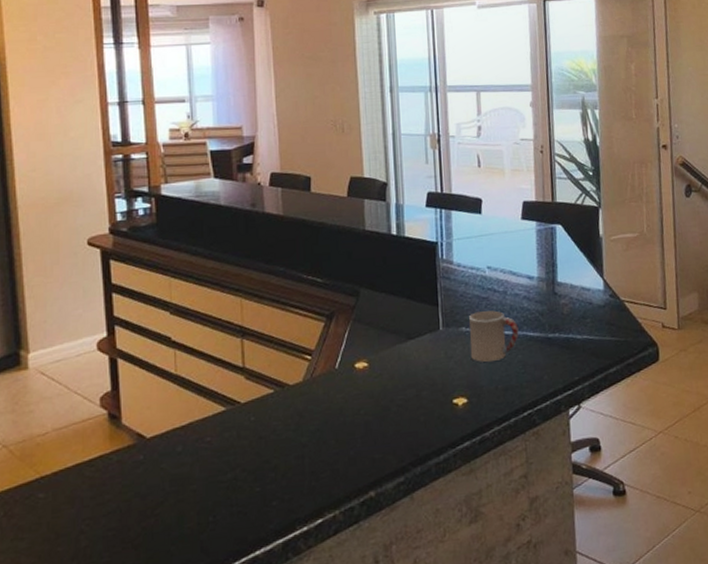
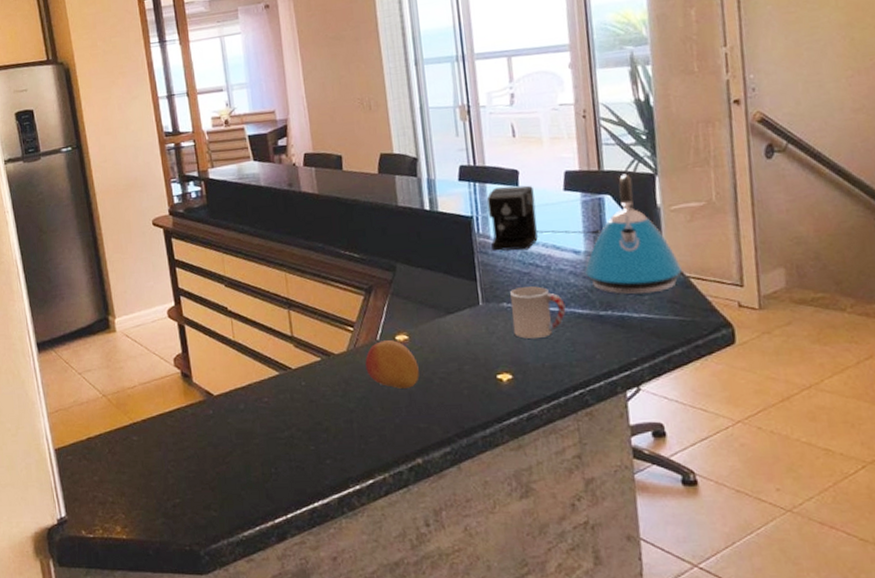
fruit: none [322,367,377,419] -> present [365,339,419,389]
coffee maker: none [451,213,552,276] -> present [486,185,600,251]
kettle: none [537,205,618,318] -> present [585,173,682,295]

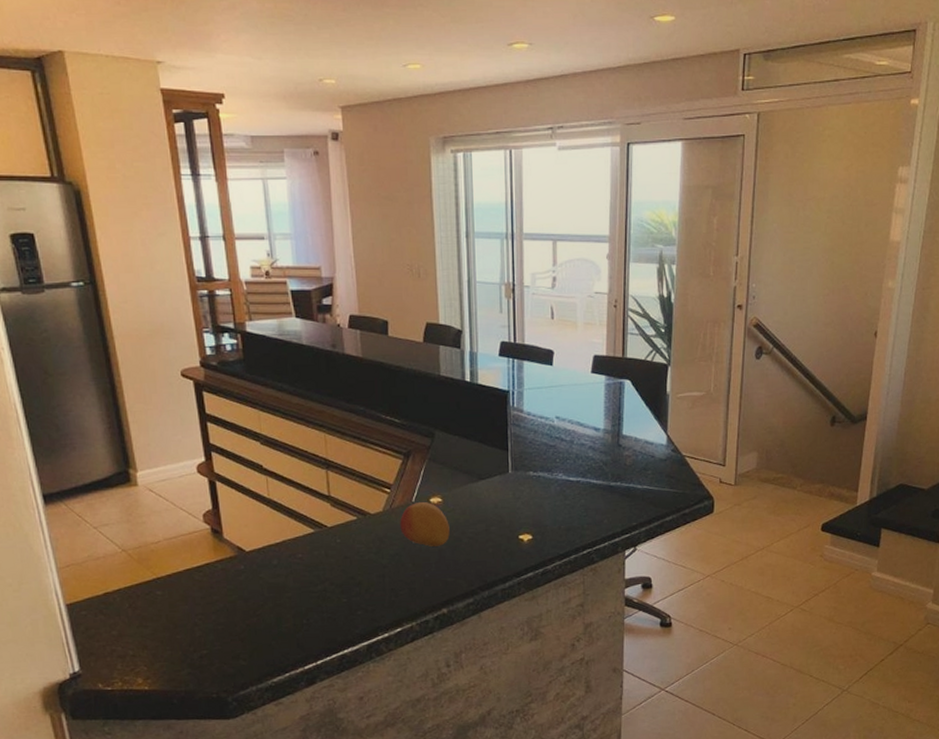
coffee maker: present [486,185,600,251] -> none [523,365,618,425]
cup: present [510,286,566,339] -> none [536,458,583,505]
kettle: present [585,173,682,295] -> none [602,362,680,469]

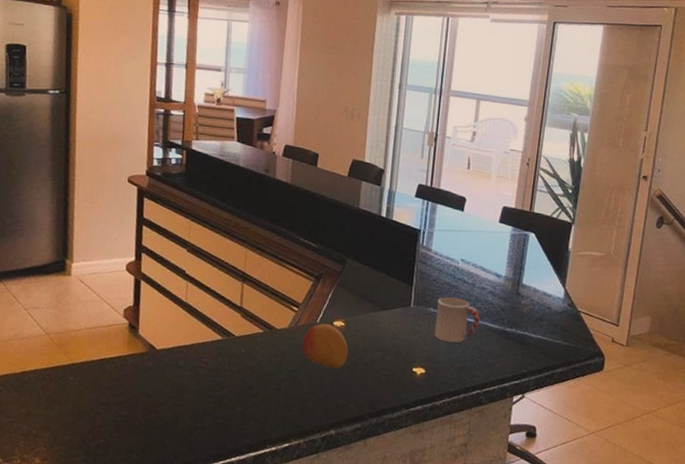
cup: none [536,458,583,505] -> present [434,297,481,343]

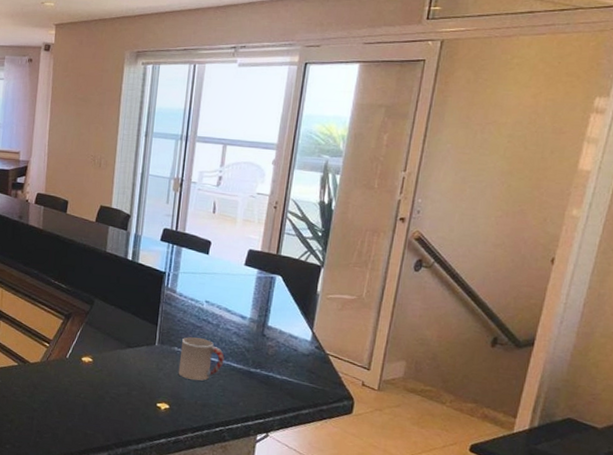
fruit: present [302,323,348,369] -> none [53,358,96,401]

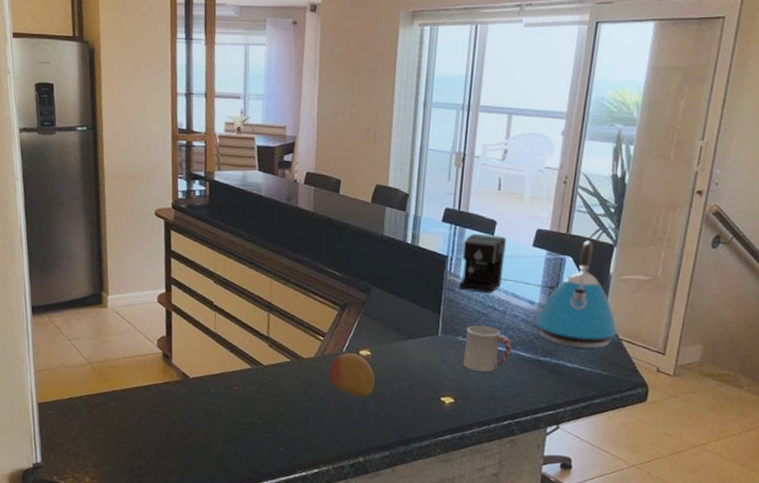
fruit: none [53,358,96,401] -> present [328,352,375,397]
coffee maker: none [175,252,266,308] -> present [459,233,556,294]
kettle: none [246,261,324,362] -> present [535,240,617,349]

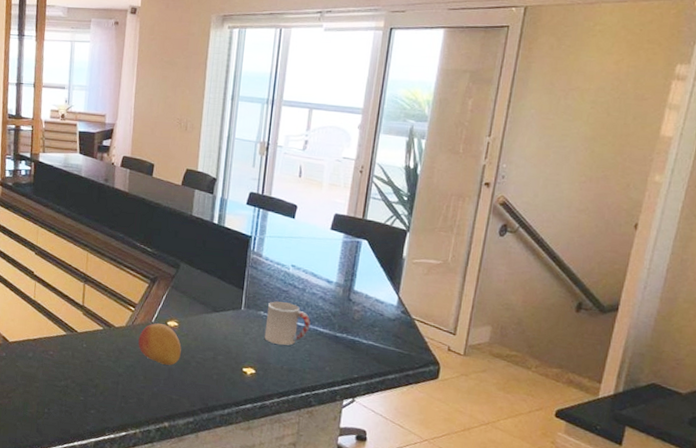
coffee maker: present [459,233,556,294] -> none [261,216,352,272]
kettle: present [535,240,617,349] -> none [332,225,410,327]

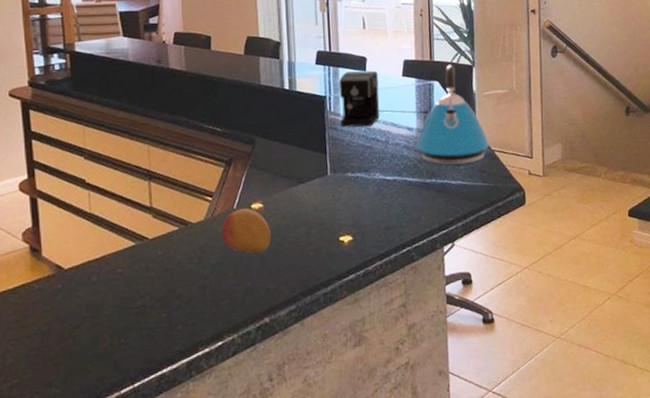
coffee maker: none [261,216,352,272] -> present [338,70,429,127]
cup: present [264,301,311,346] -> none [354,158,399,205]
kettle: none [332,225,410,327] -> present [416,64,489,165]

